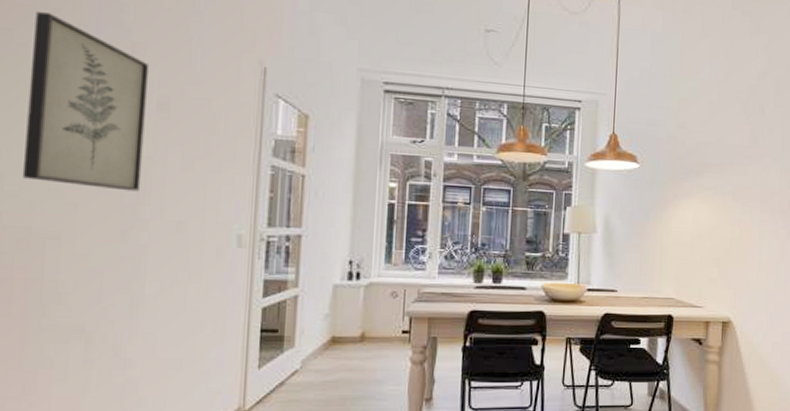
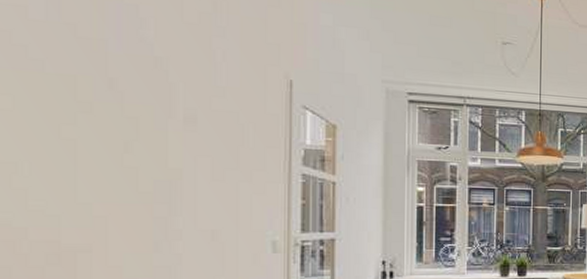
wall art: present [22,12,150,192] -> none [47,27,174,203]

